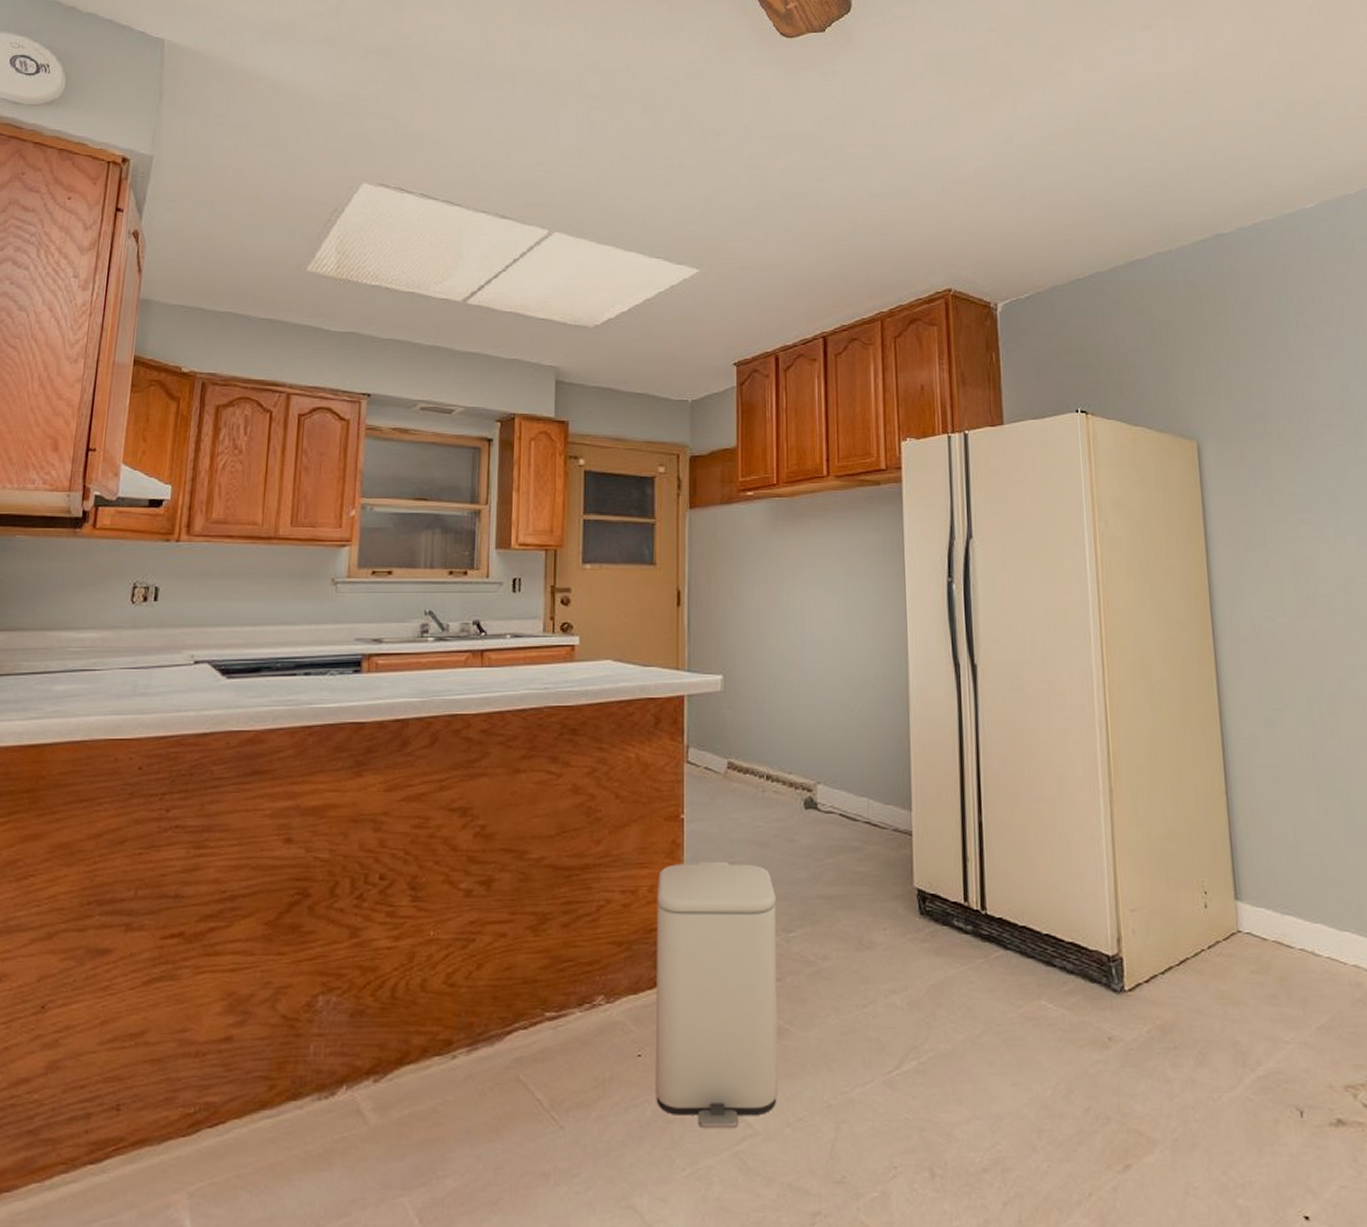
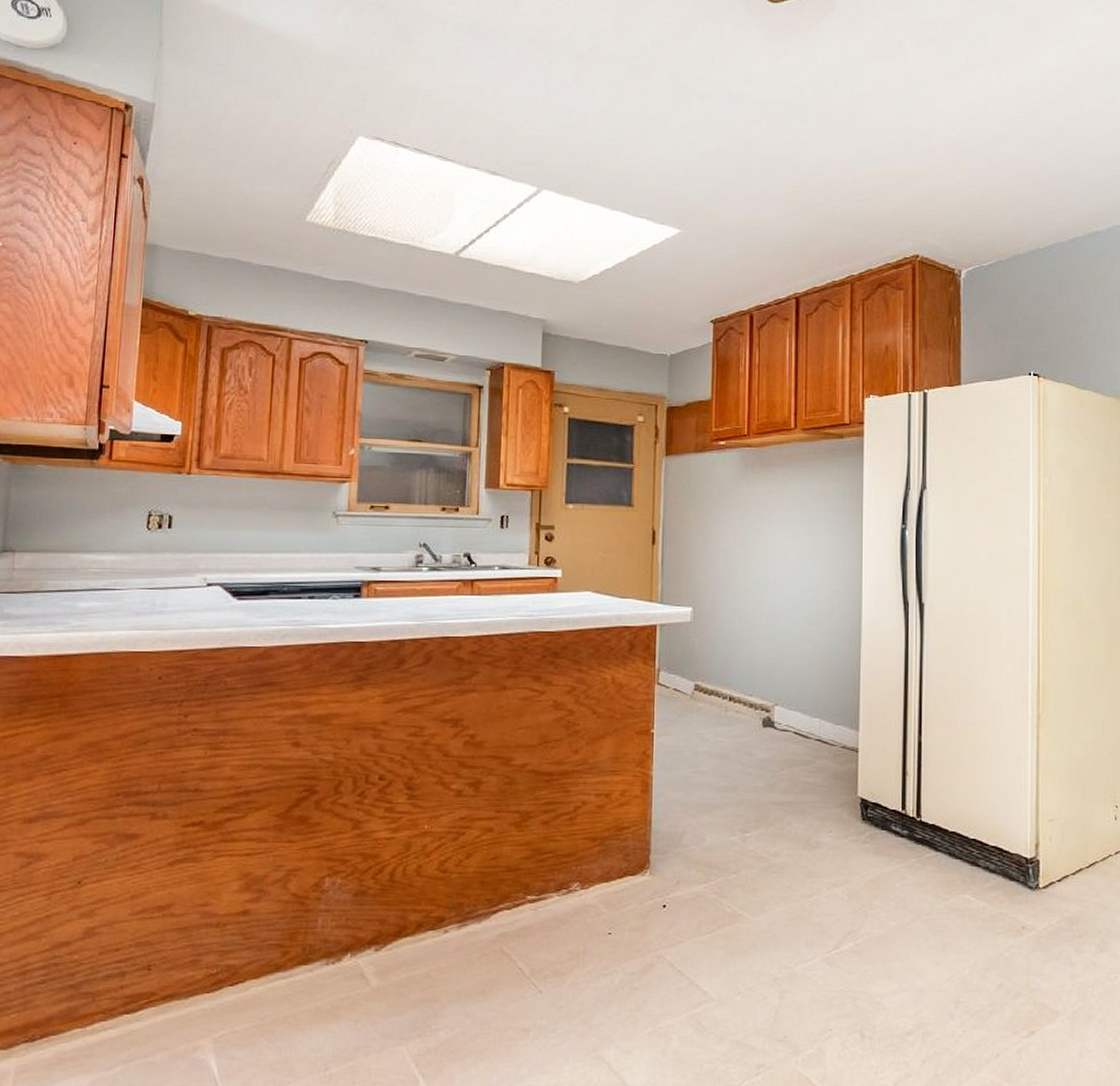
pedal bin: present [654,861,778,1129] -> none [622,770,735,996]

